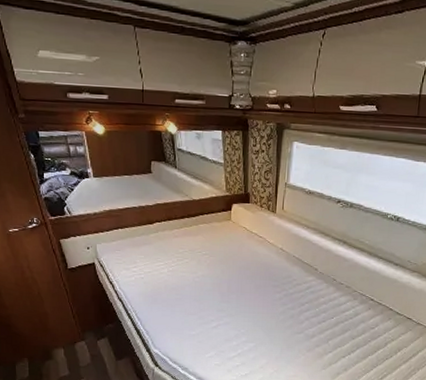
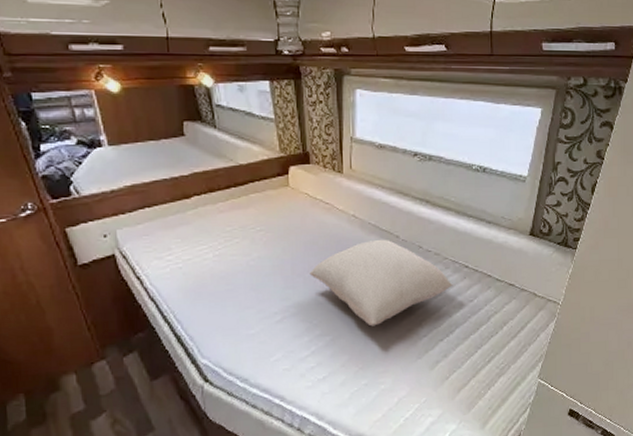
pillow: none [241,270,359,340] -> present [309,239,453,327]

